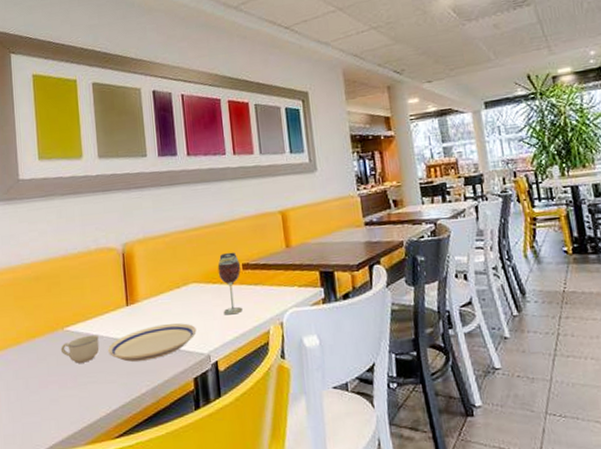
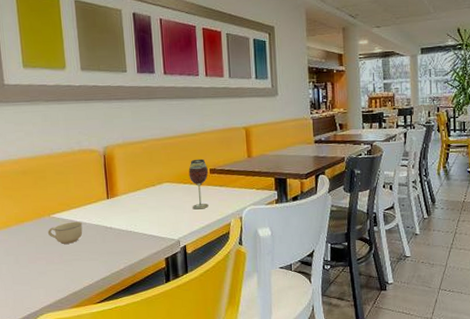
plate: present [108,323,197,362] -> none [91,215,169,244]

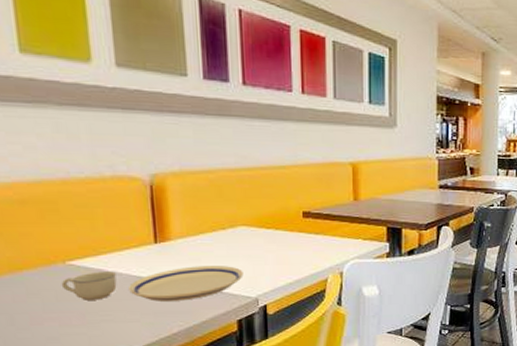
plate: none [91,215,169,244] -> present [129,266,244,301]
wineglass: present [188,159,209,210] -> none [273,198,301,261]

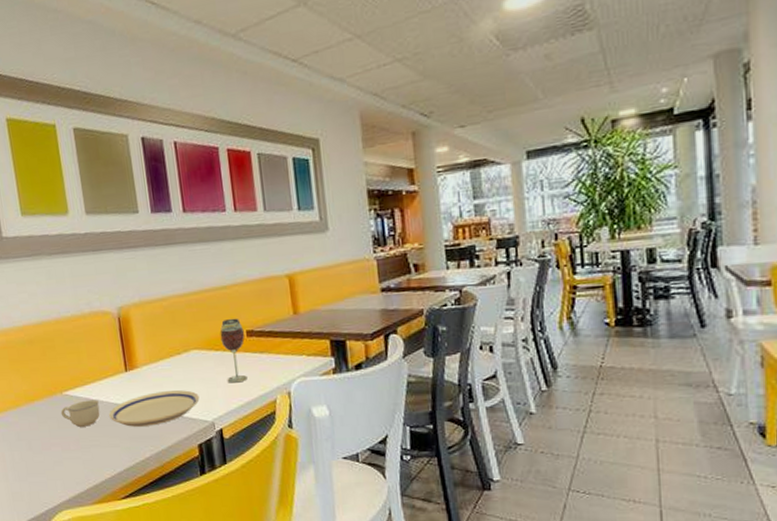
wineglass: none [273,198,301,261] -> present [219,318,248,383]

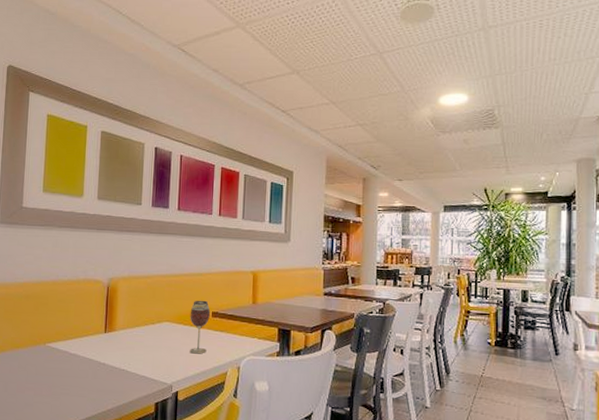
cup: present [60,399,100,427] -> none [40,353,76,376]
plate: present [109,390,200,427] -> none [83,353,164,382]

